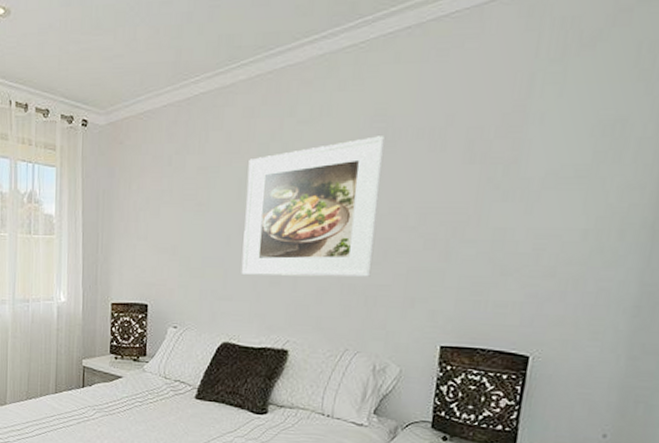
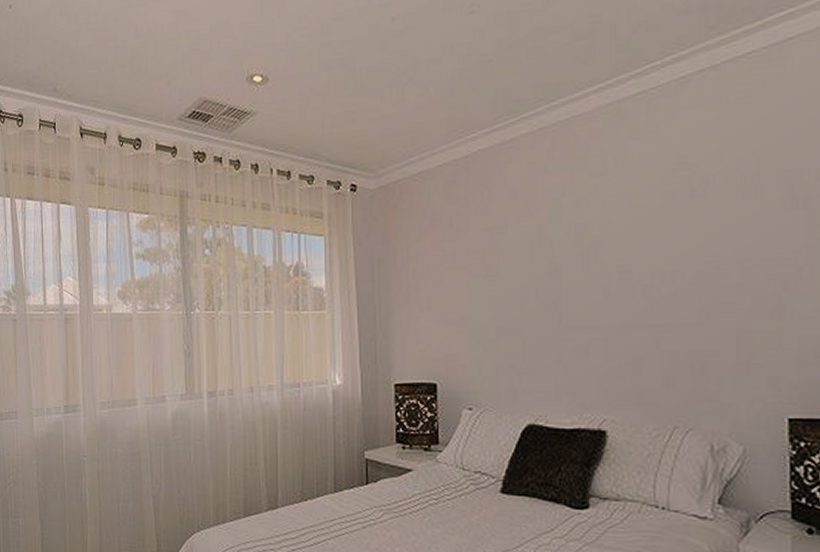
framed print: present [241,136,386,277] -> none [539,185,694,345]

